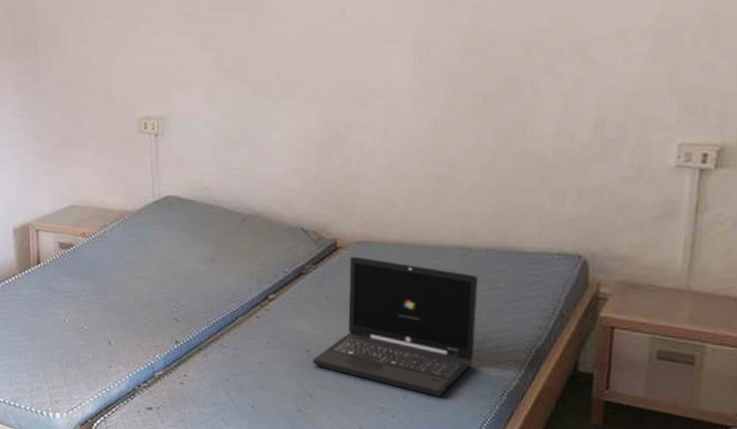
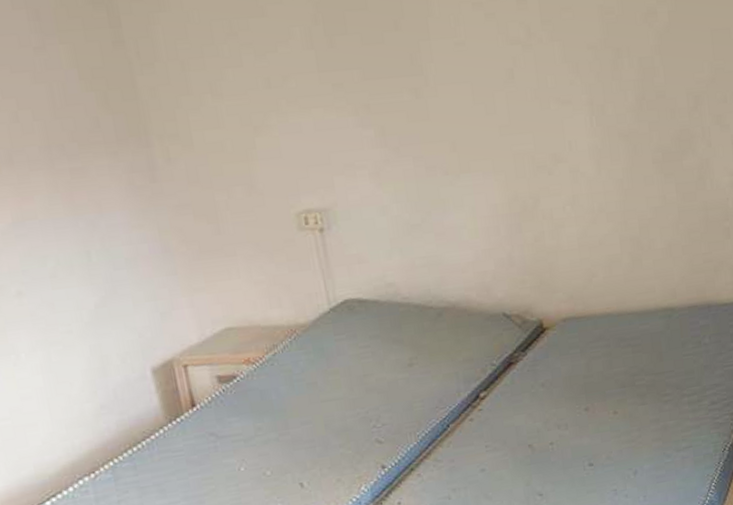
laptop: present [313,256,478,397] -> none [537,334,693,467]

